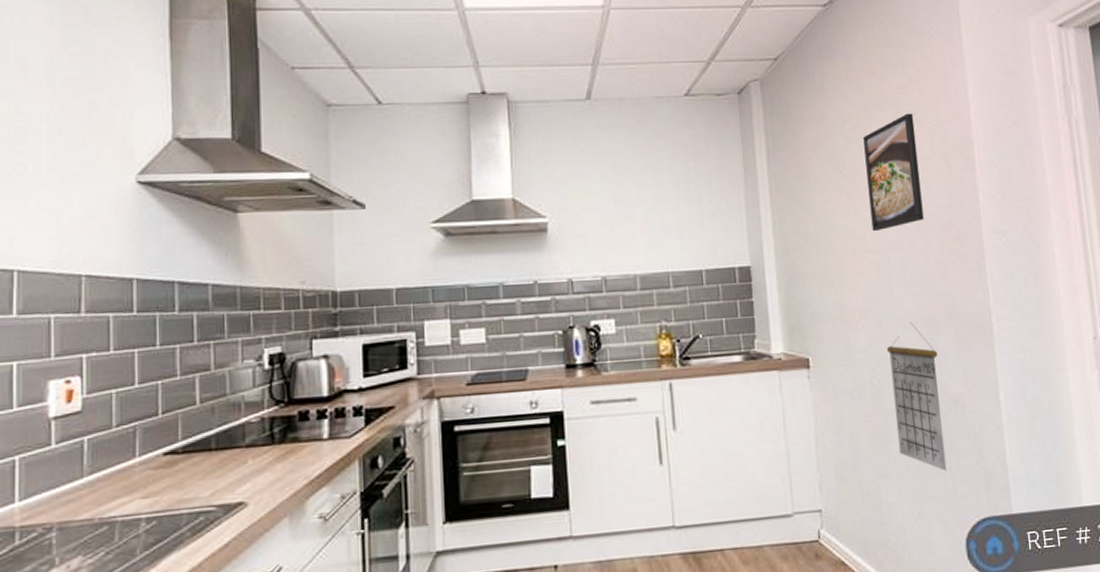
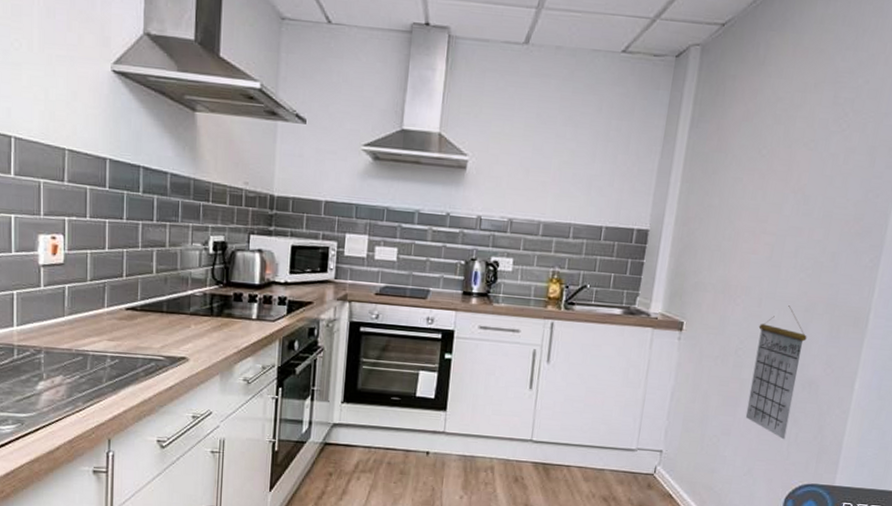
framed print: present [863,113,924,232] -> none [776,100,852,216]

